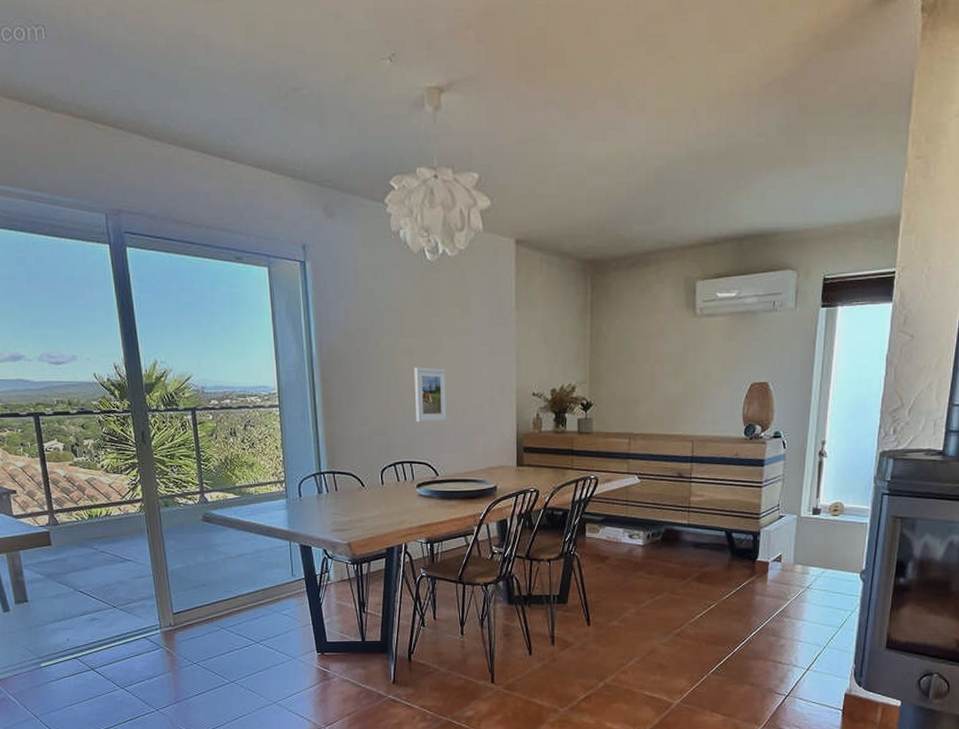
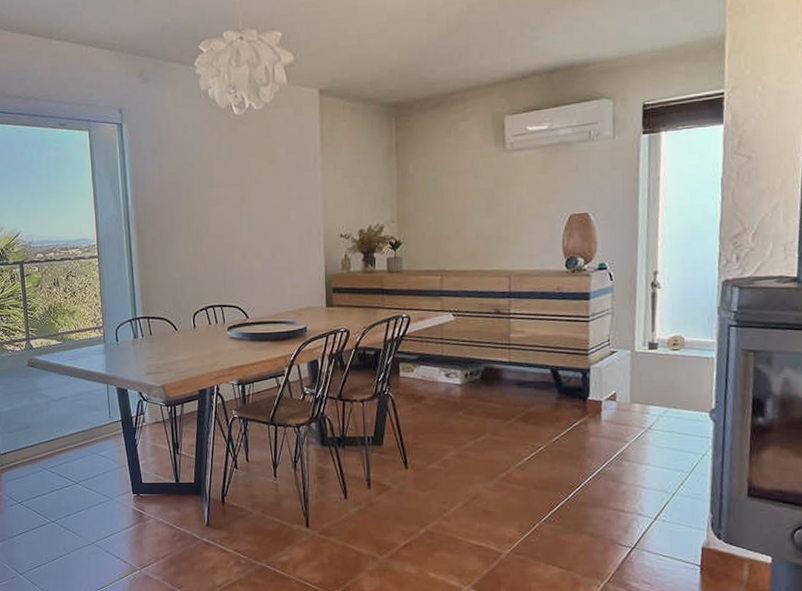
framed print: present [414,367,447,423] -> none [223,214,256,268]

